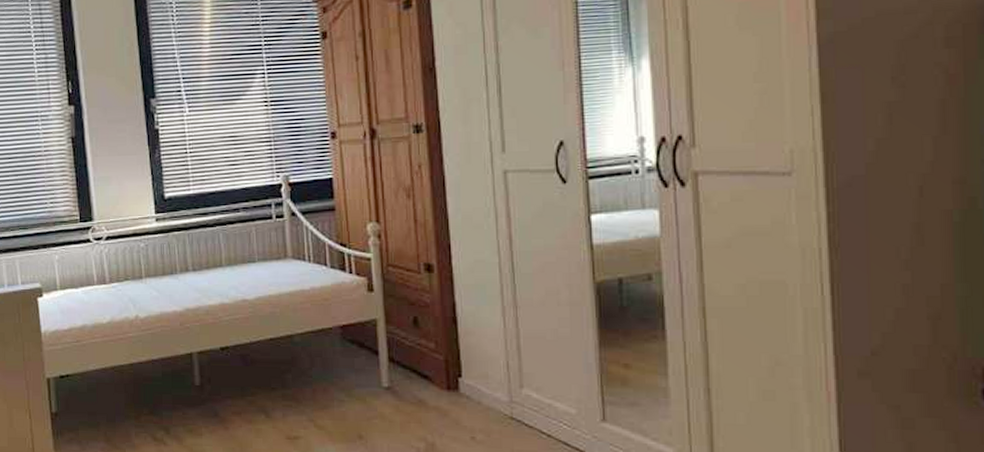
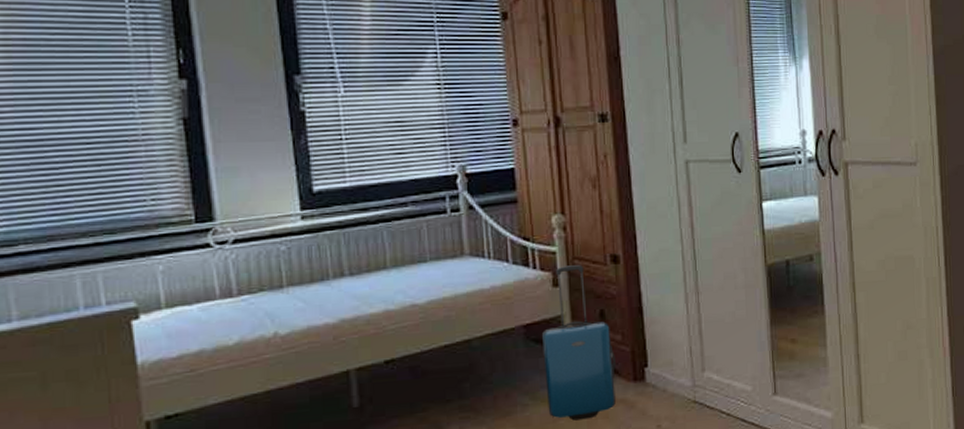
suitcase: none [358,272,429,422] -> present [542,265,616,421]

